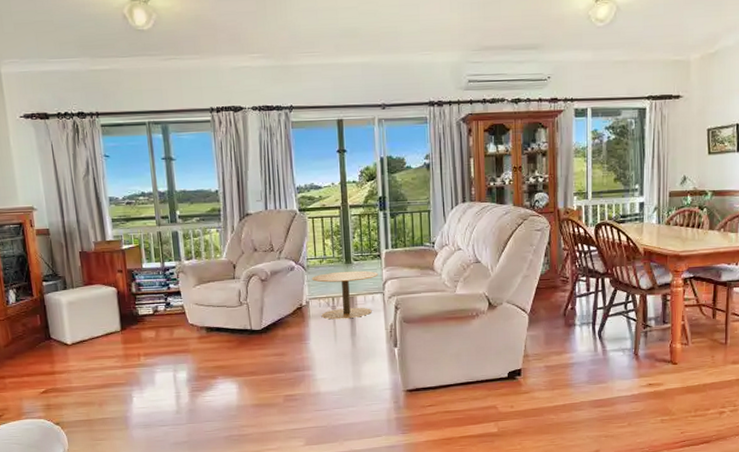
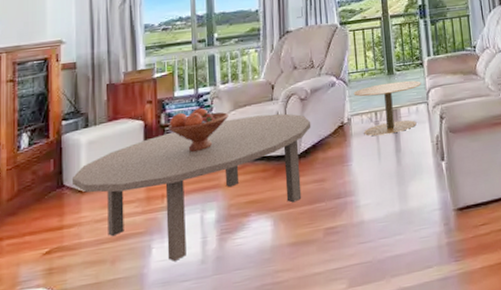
coffee table: none [57,291,272,409] -> present [71,113,312,261]
fruit bowl: none [138,280,194,319] -> present [167,107,229,152]

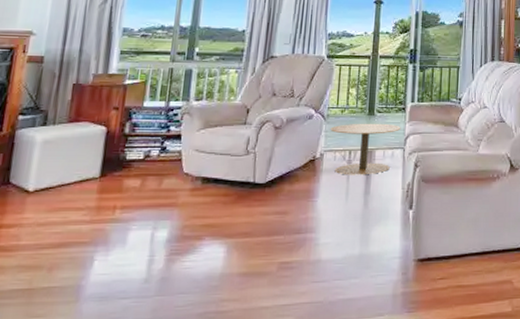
coffee table: present [71,113,312,261] -> none [18,138,282,276]
fruit bowl: present [167,107,229,152] -> none [130,121,198,166]

